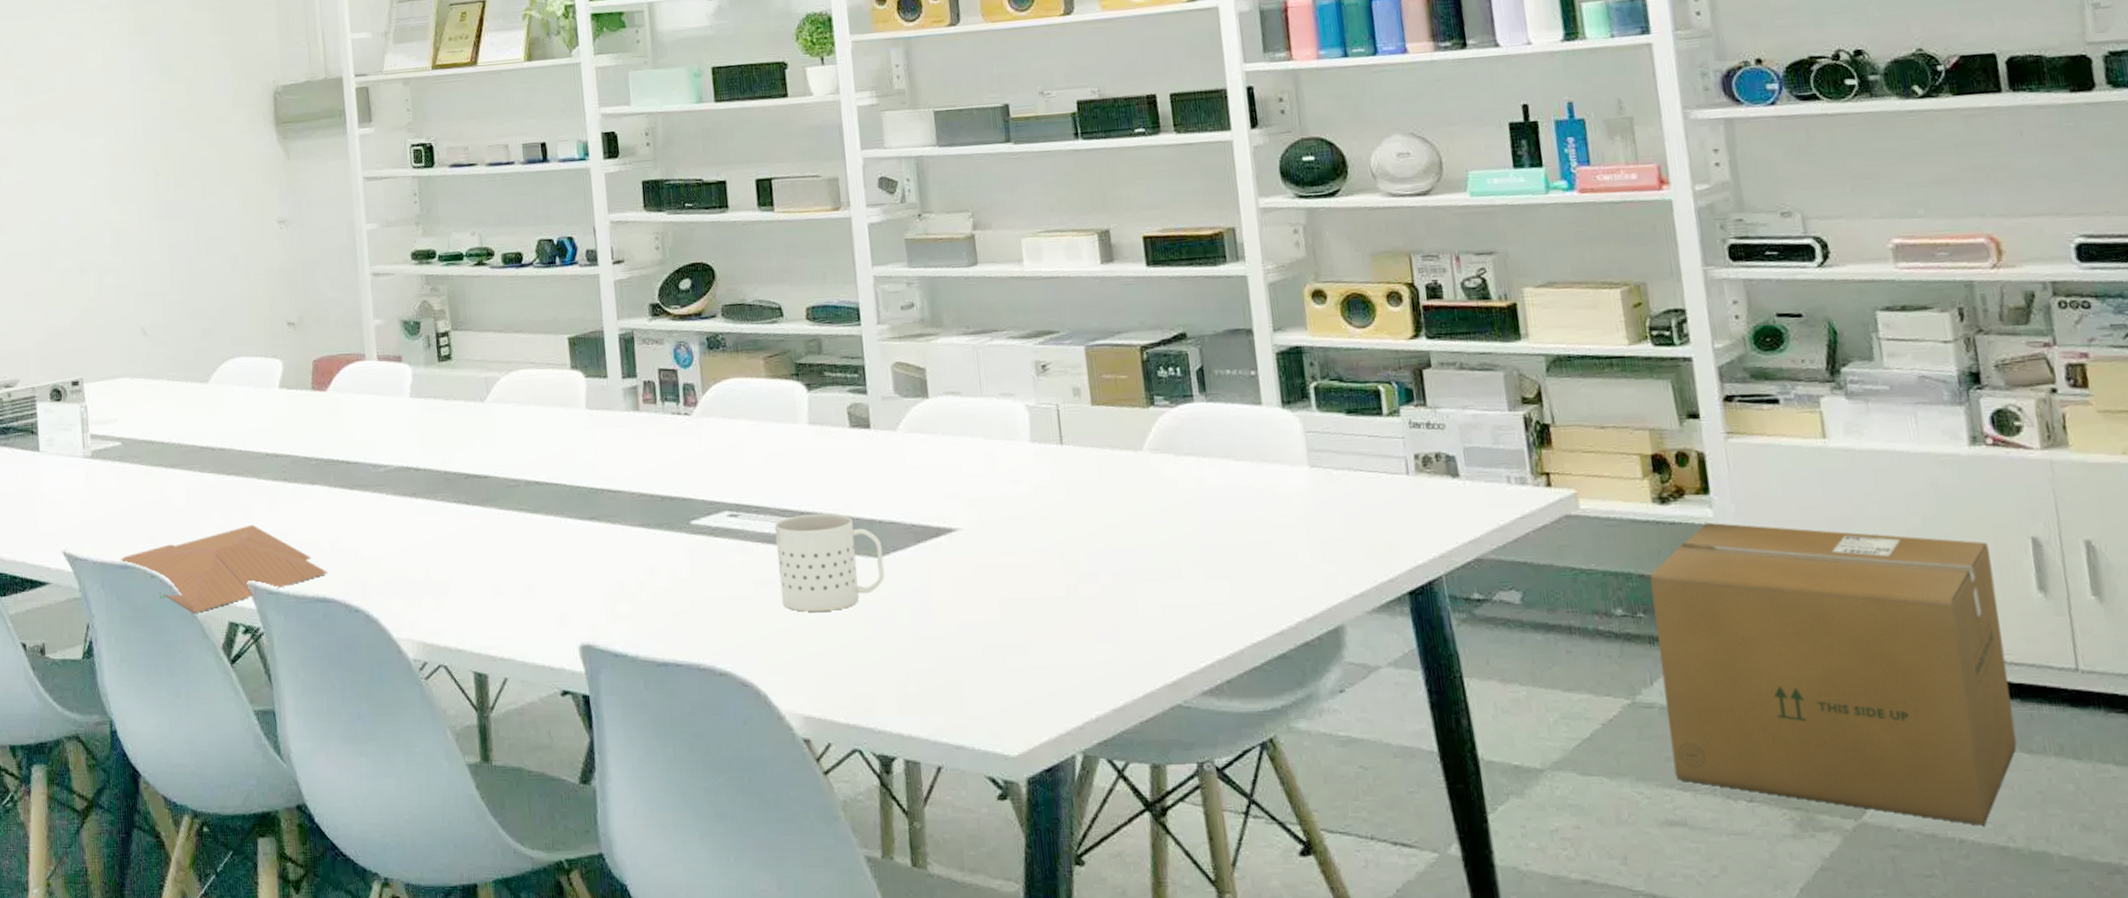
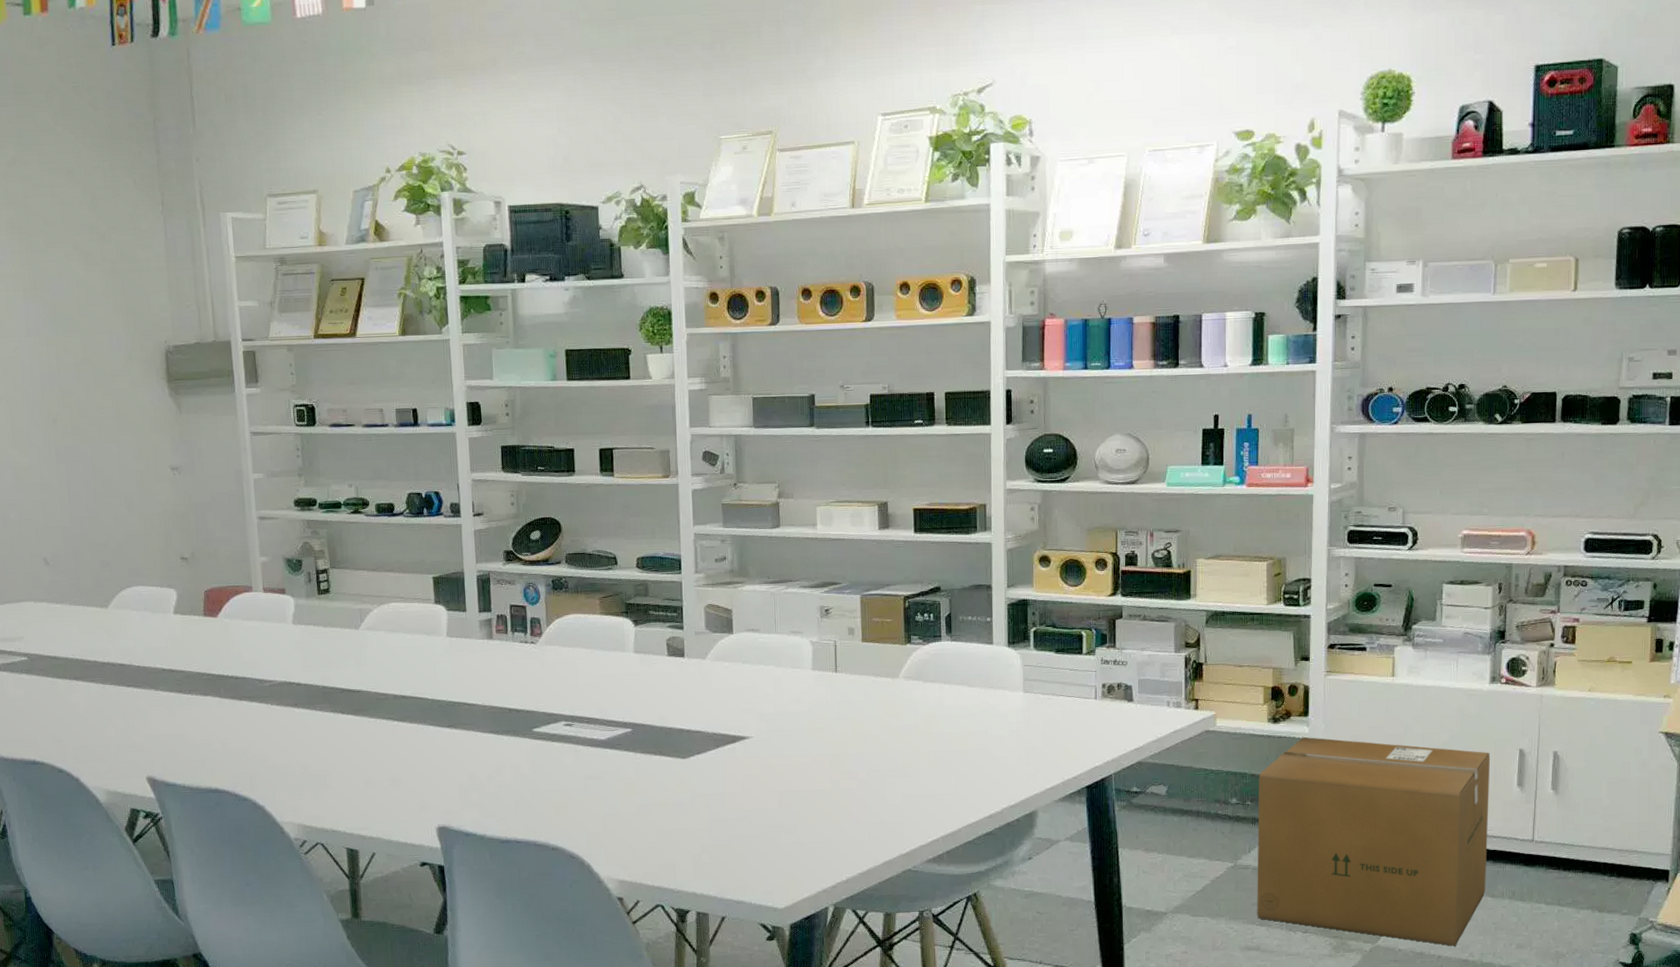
papers: present [120,524,327,615] -> none [30,728,219,803]
mug: present [774,513,885,612] -> none [602,724,689,801]

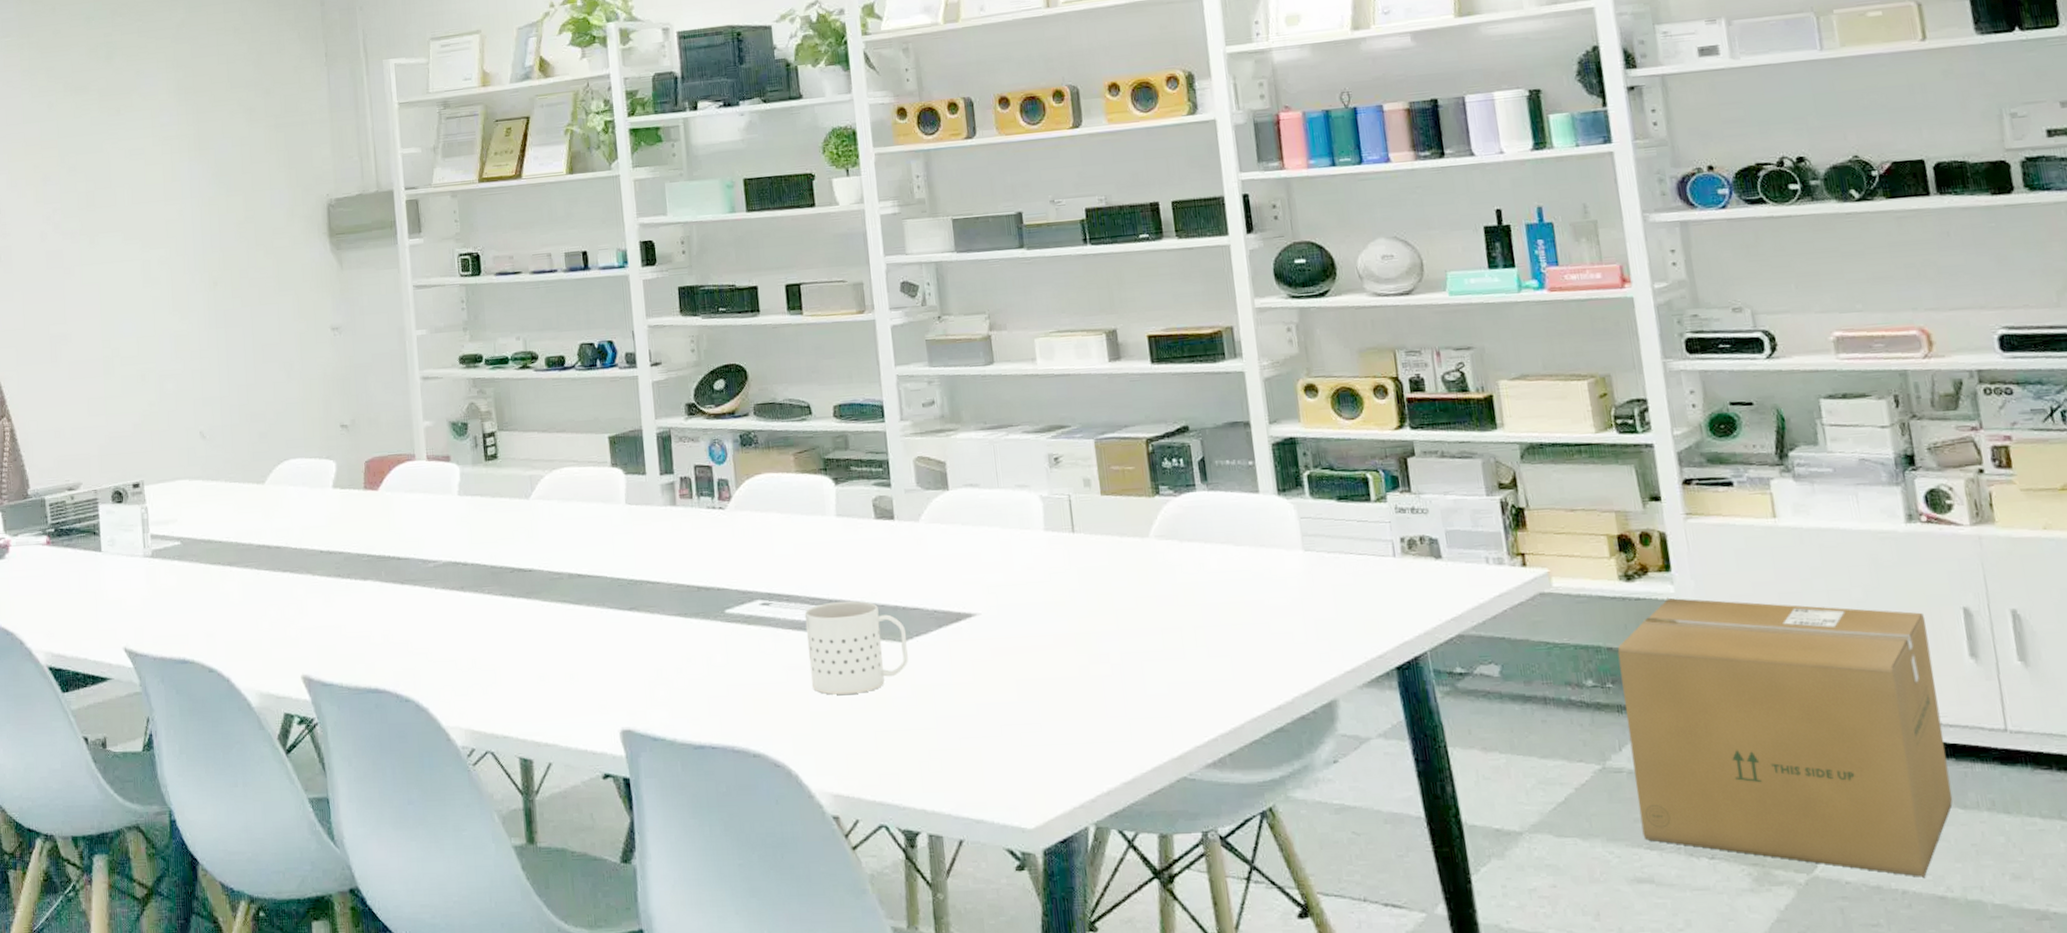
mug: none [602,724,689,801] -> present [804,600,908,695]

